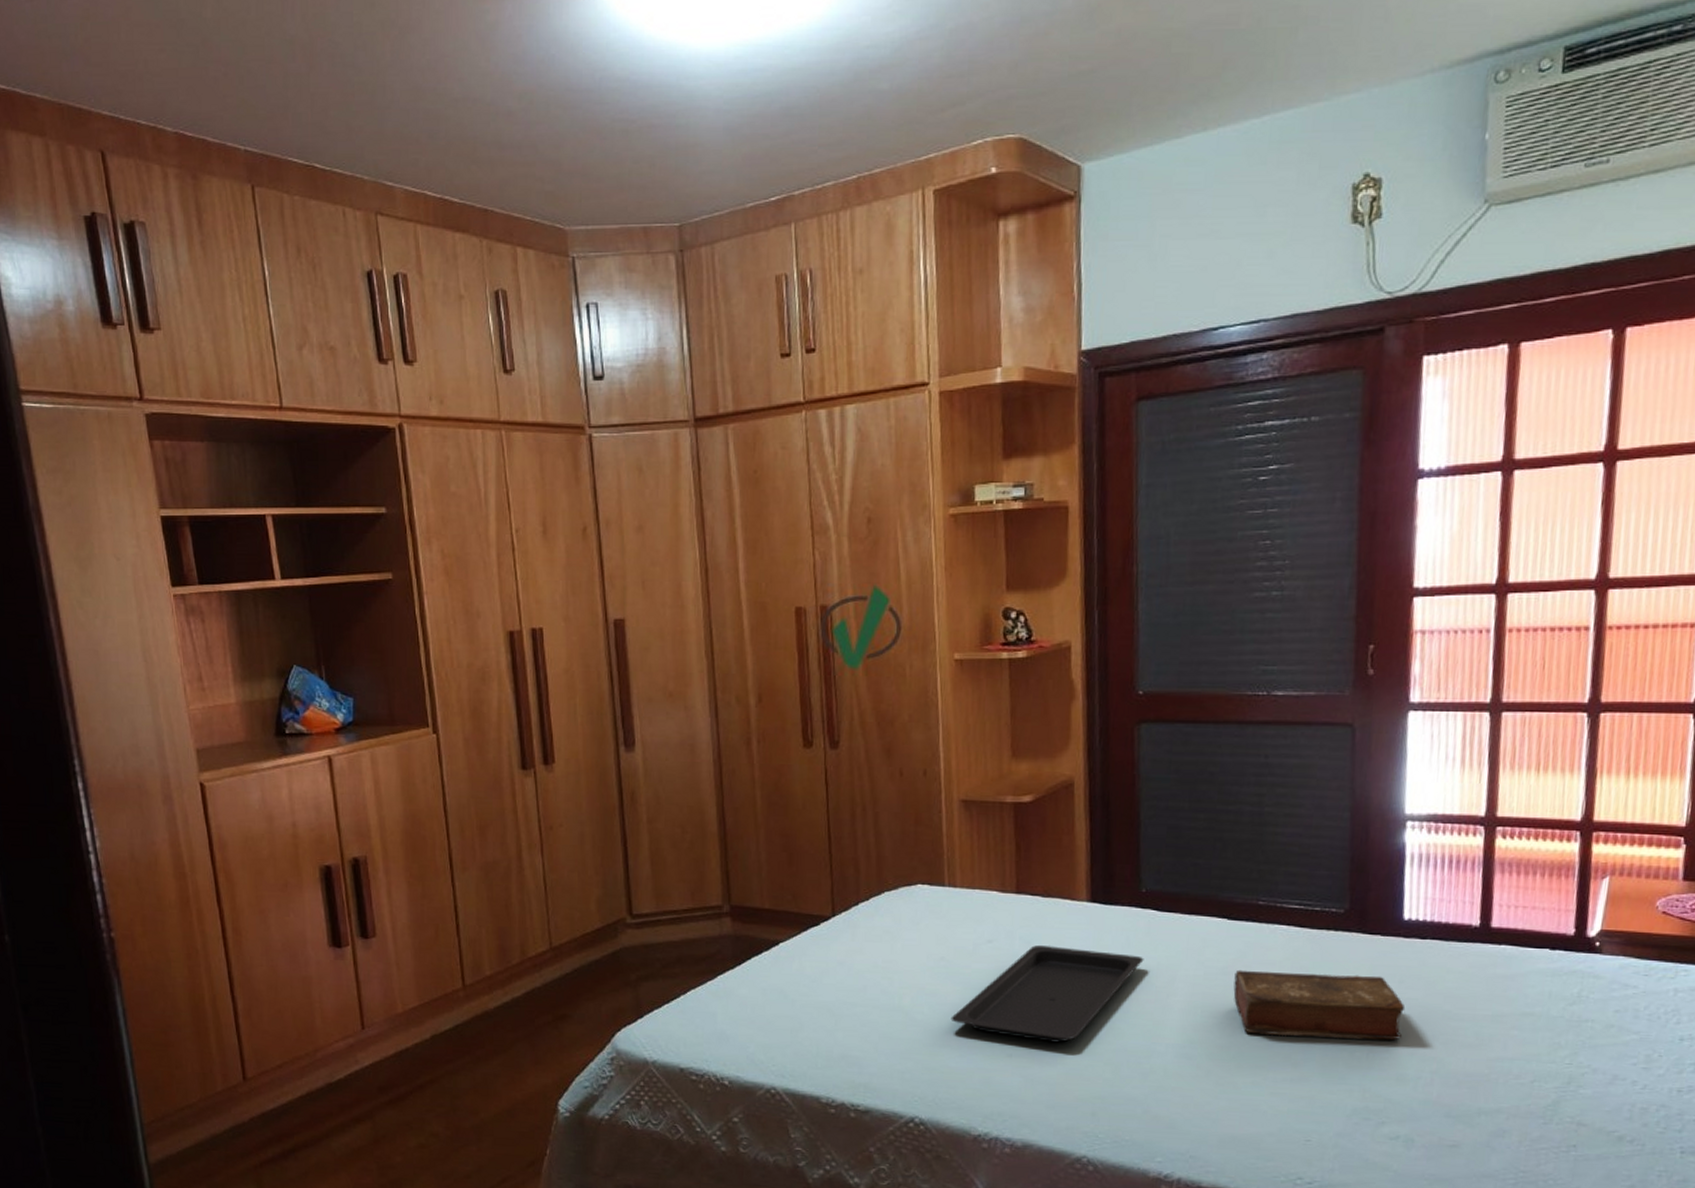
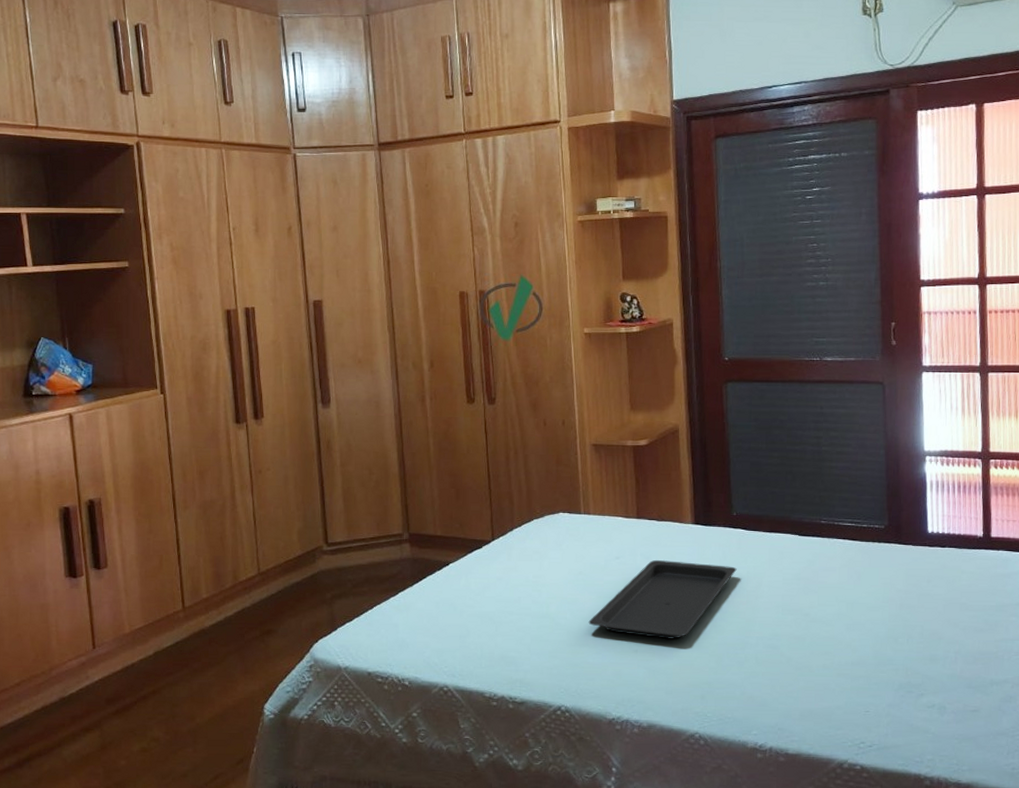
book: present [1233,969,1406,1041] -> none [805,575,933,628]

